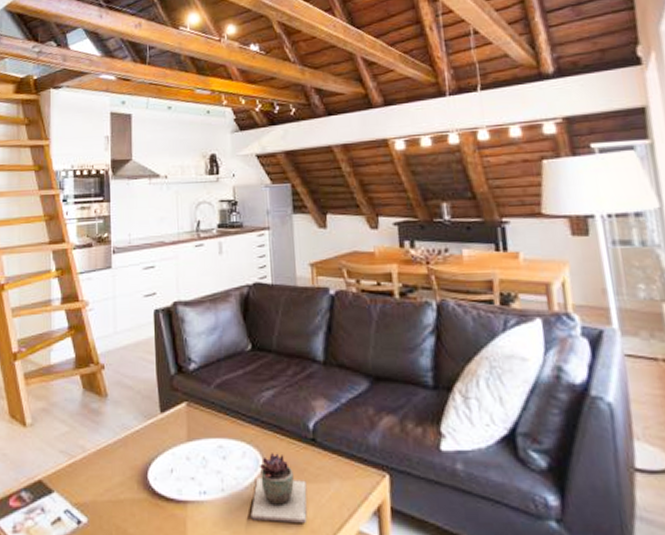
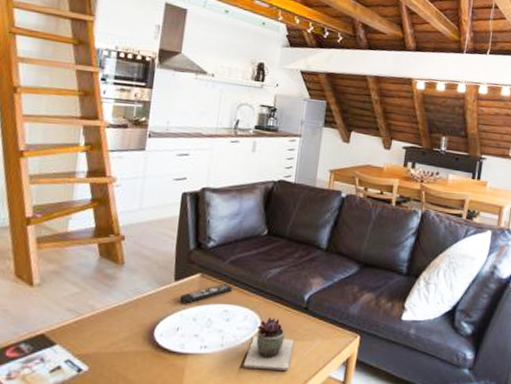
remote control: none [168,412,224,440] -> present [179,283,233,304]

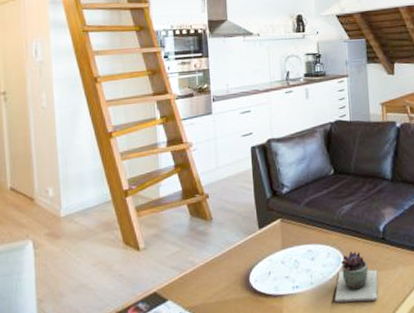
remote control: present [179,283,233,304] -> none [266,225,312,249]

